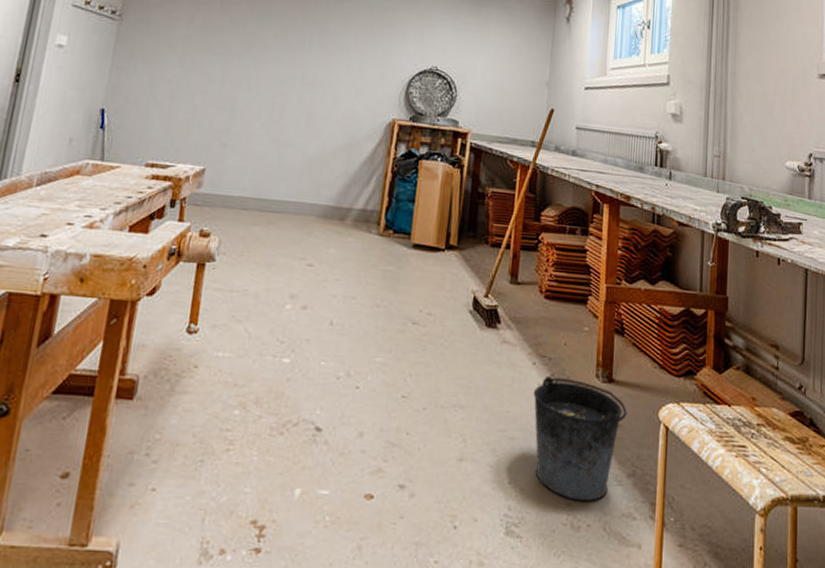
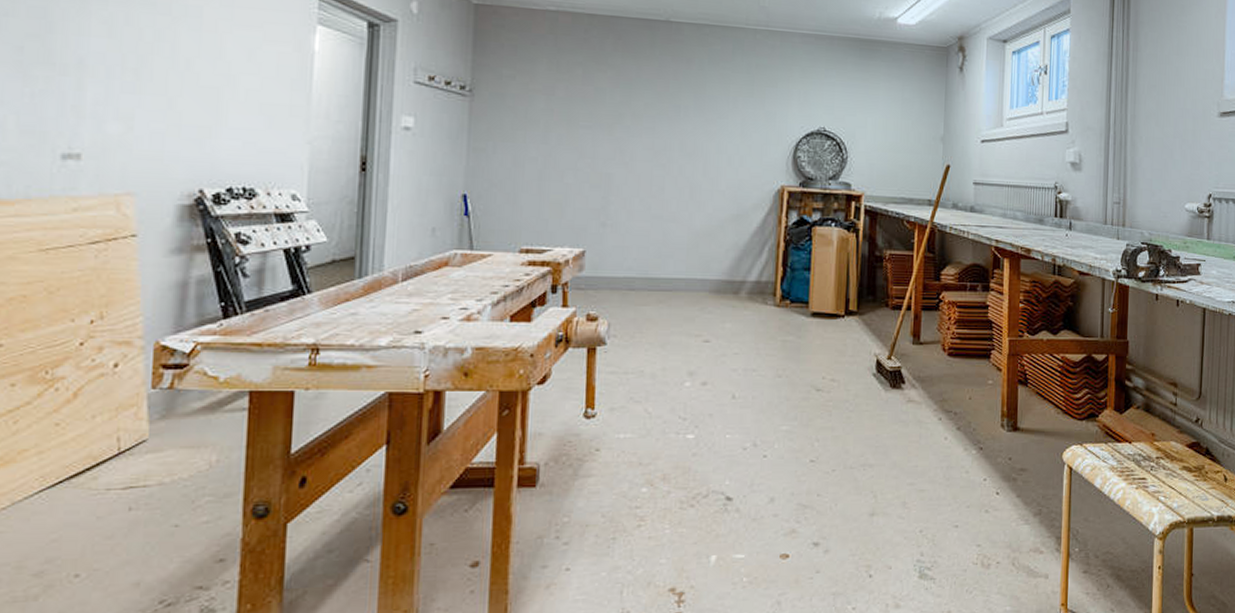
bucket: present [533,375,627,501] -> none [940,429,1032,541]

